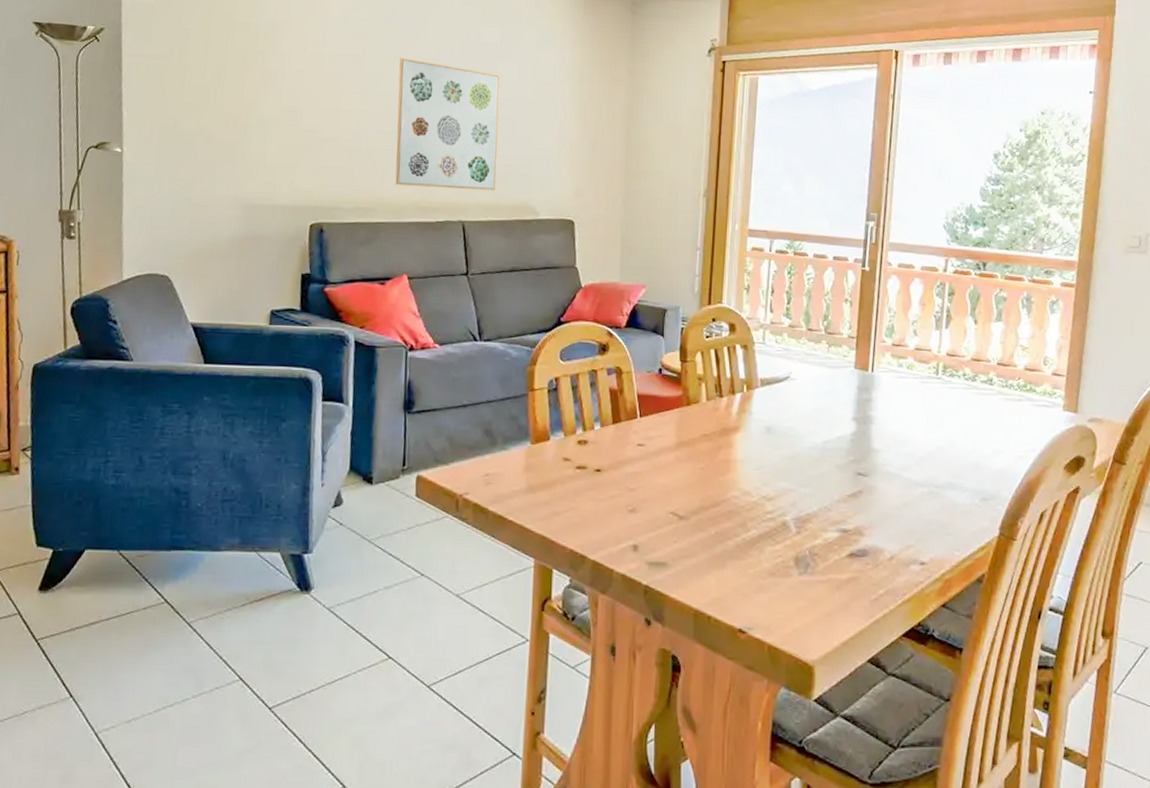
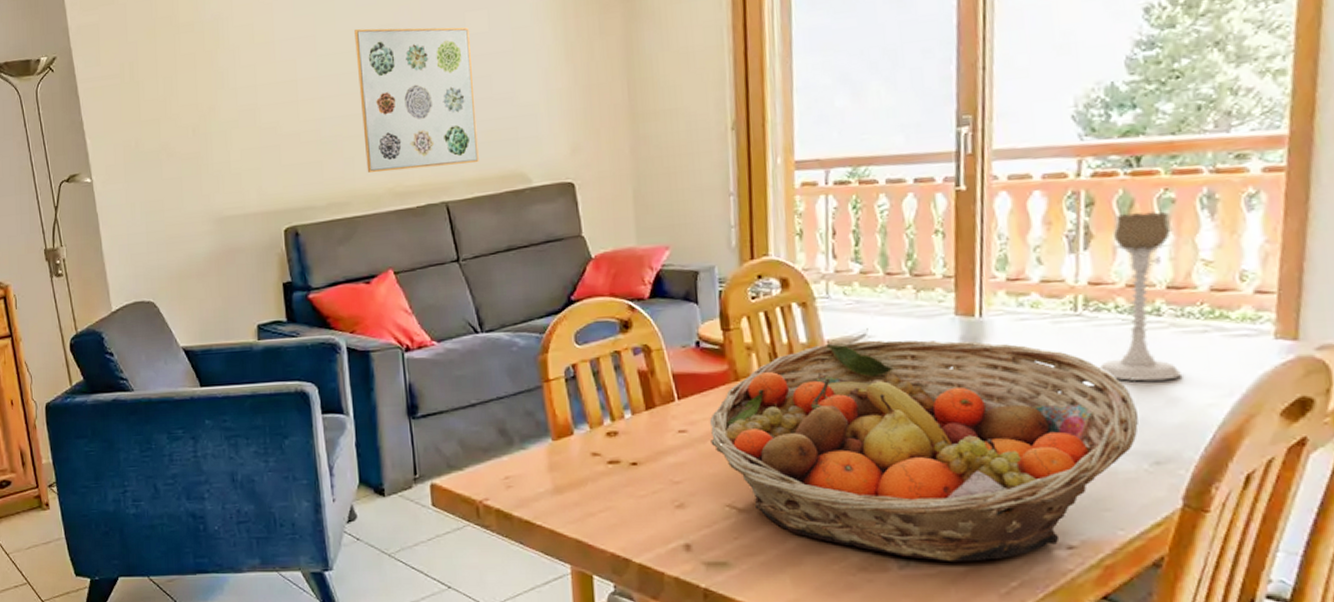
fruit basket: none [663,381,973,572] -> present [709,340,1138,562]
candle holder: none [950,304,1003,435] -> present [1098,212,1181,382]

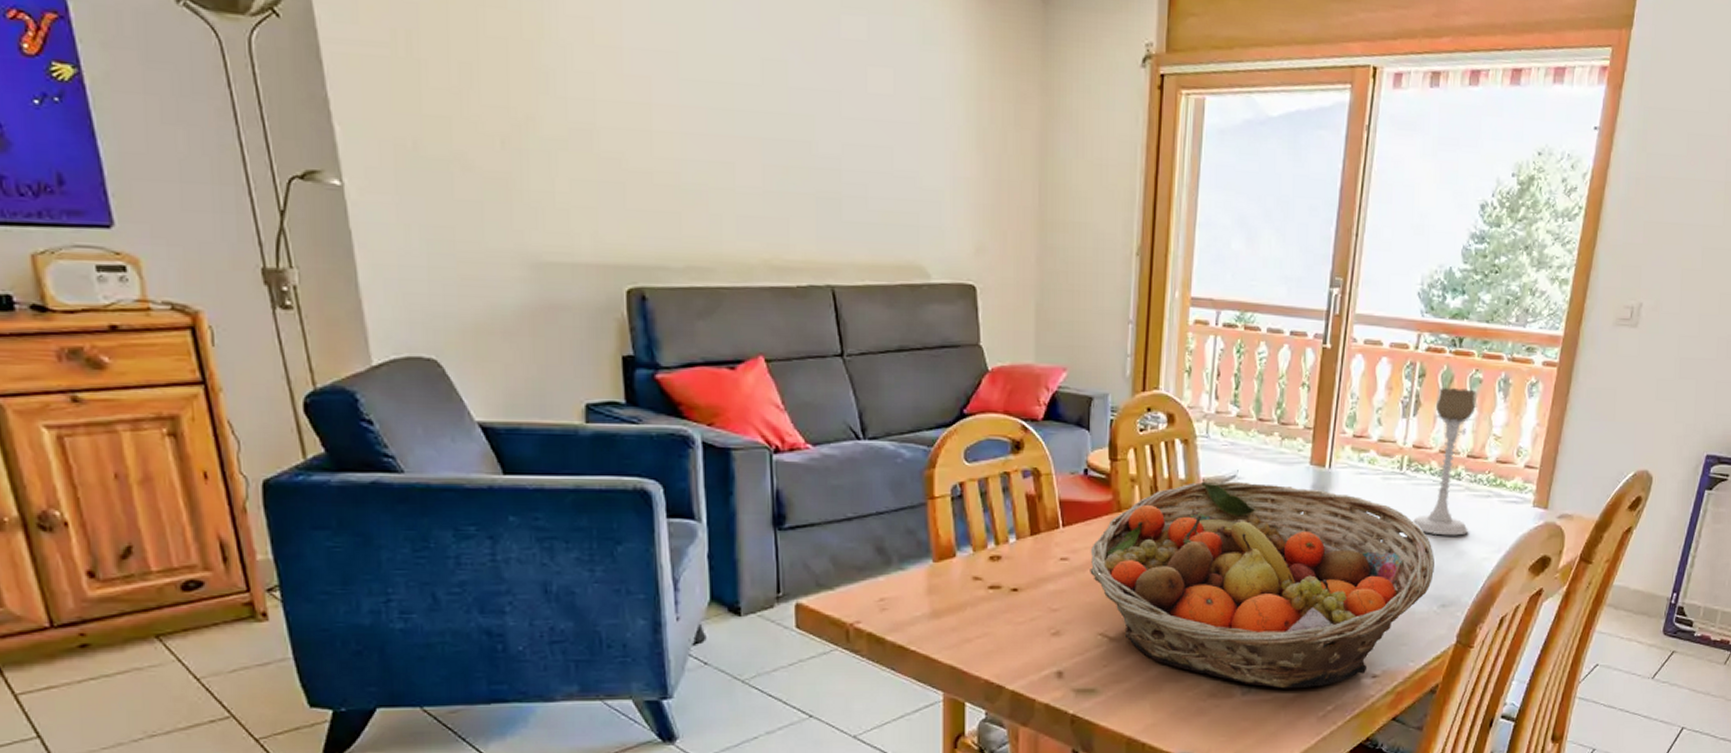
wall art: present [354,27,479,173] -> none [730,57,873,246]

